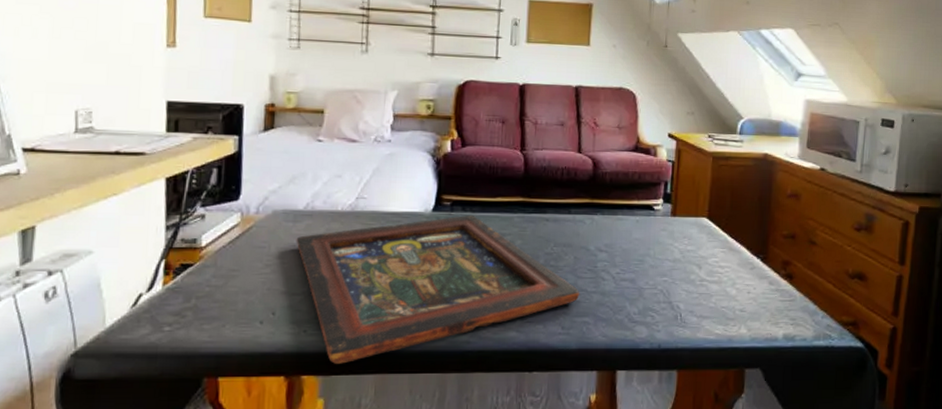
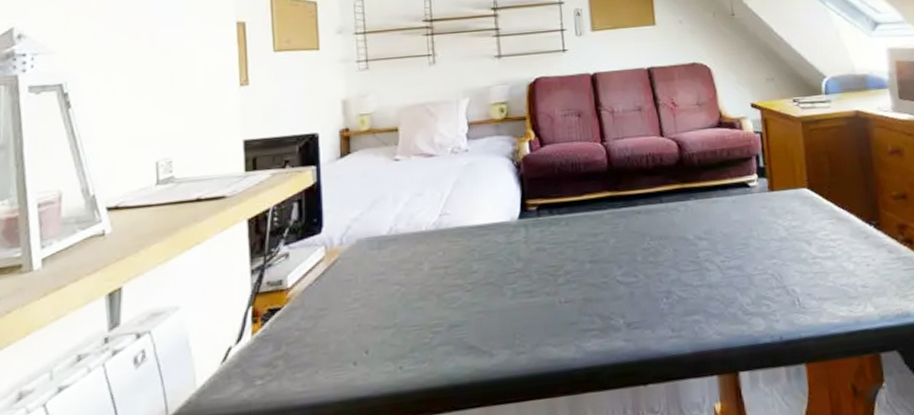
religious icon: present [296,215,580,364] -> none [382,218,686,401]

